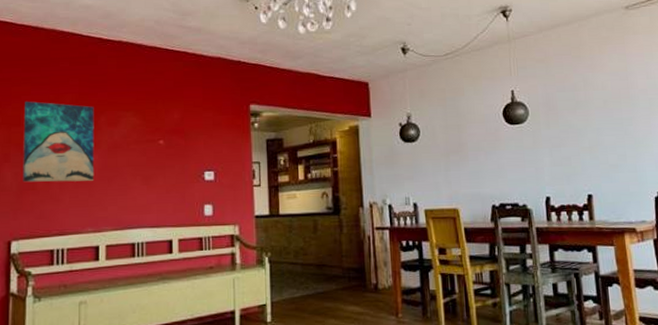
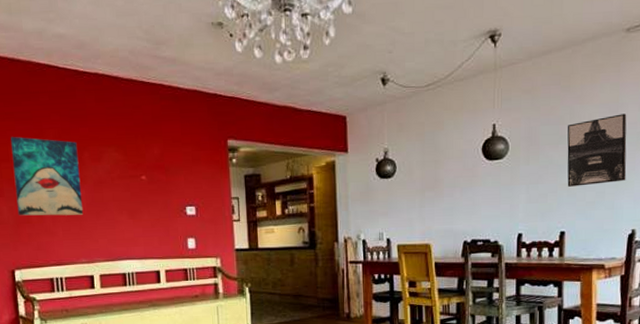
wall art: none [583,81,645,150] -> present [567,114,627,187]

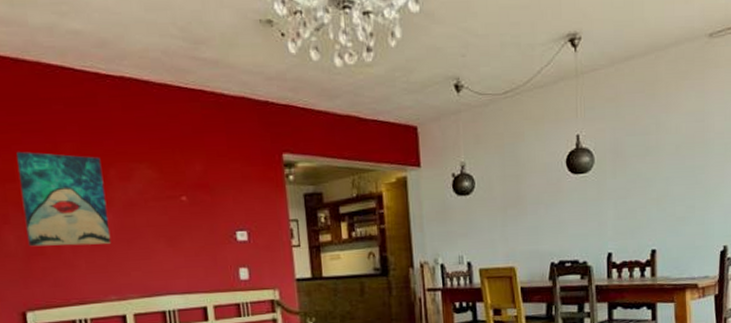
wall art: present [567,114,627,187] -> none [654,123,716,201]

